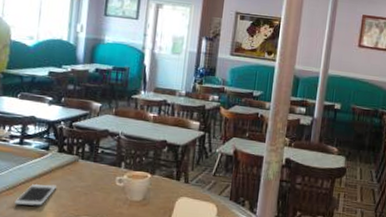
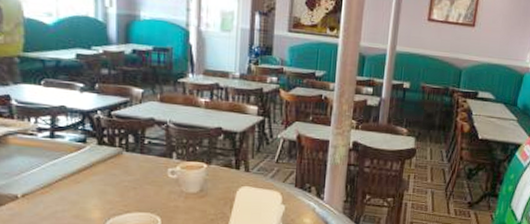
cell phone: present [14,183,58,206] -> none [52,179,101,205]

